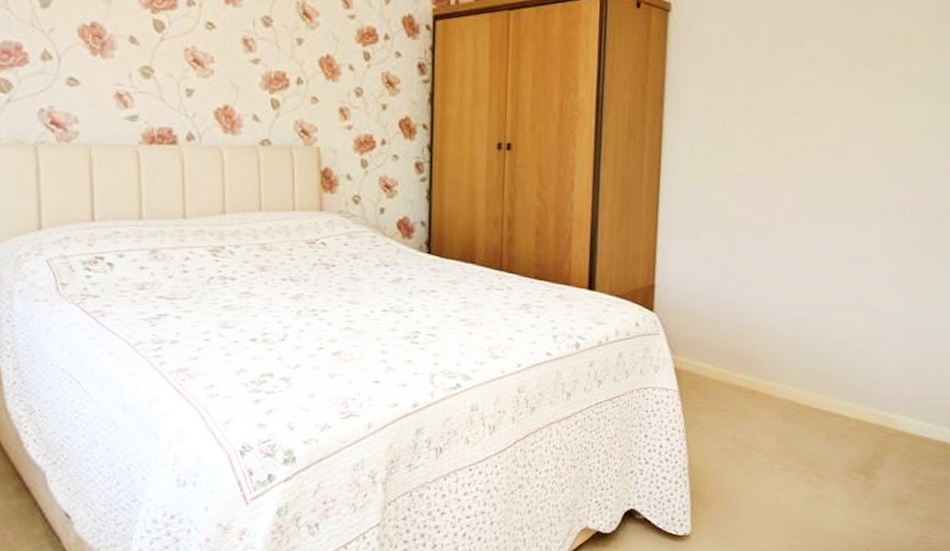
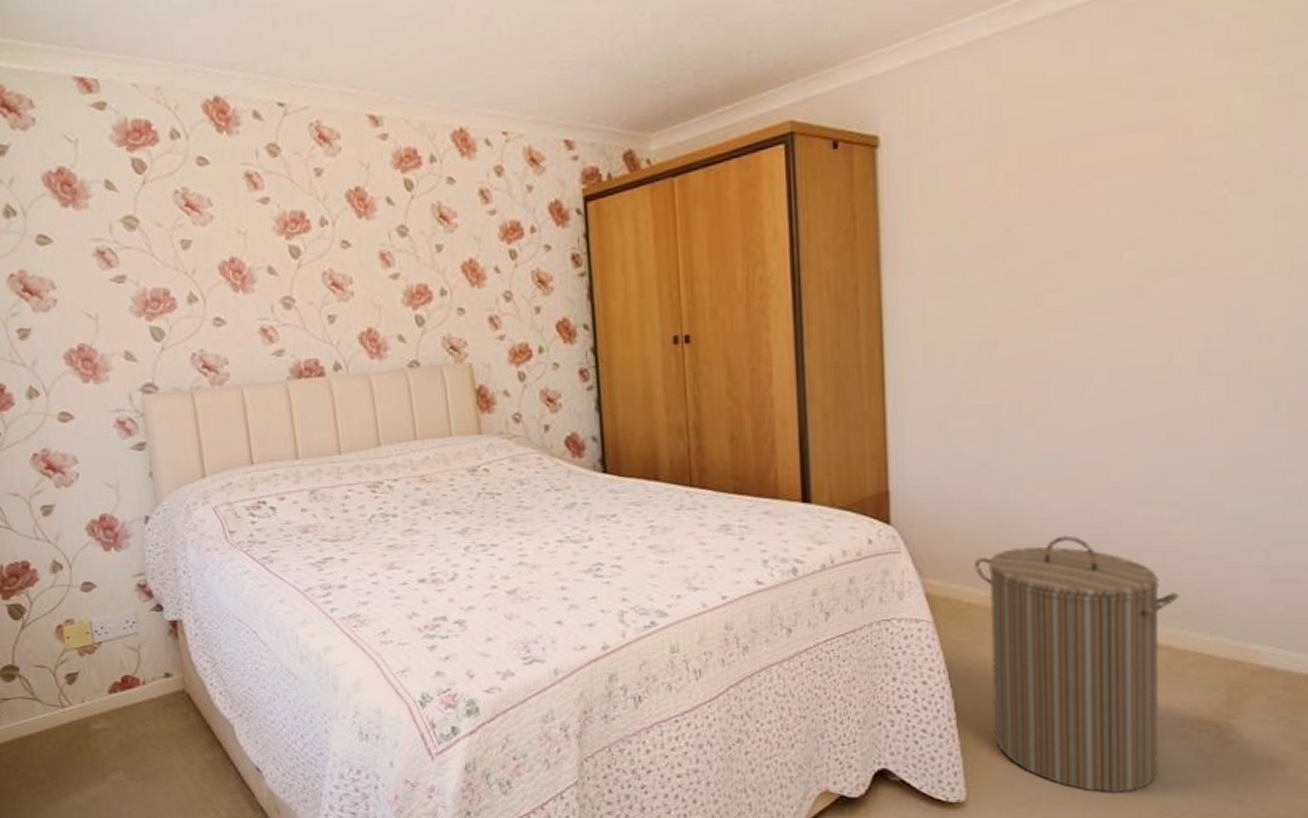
laundry hamper: none [712,327,849,525] -> present [974,535,1179,792]

